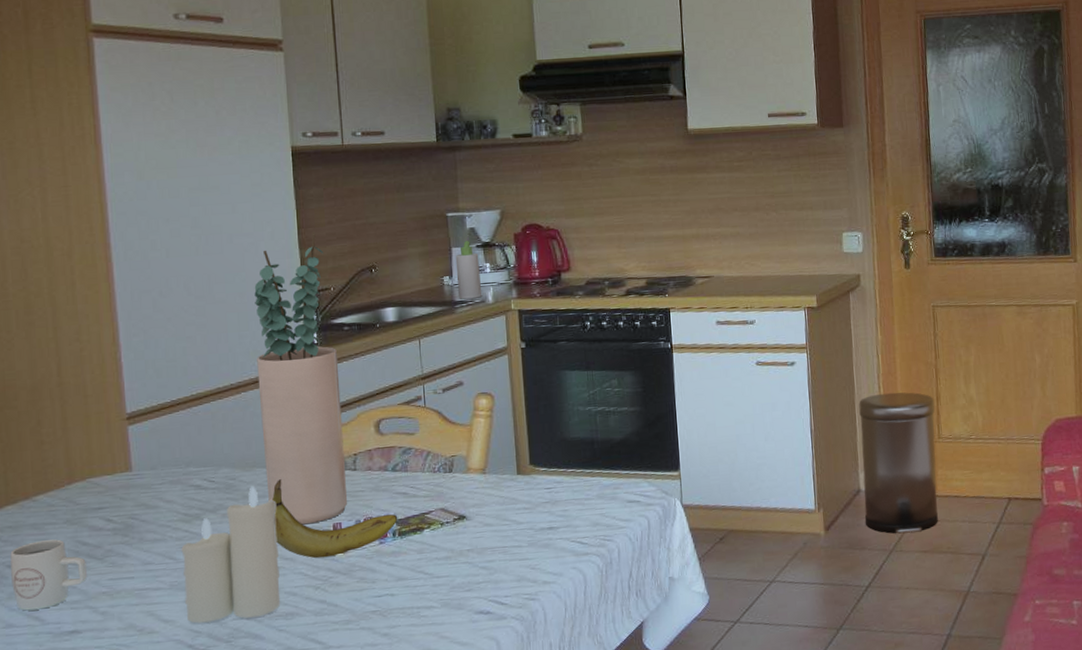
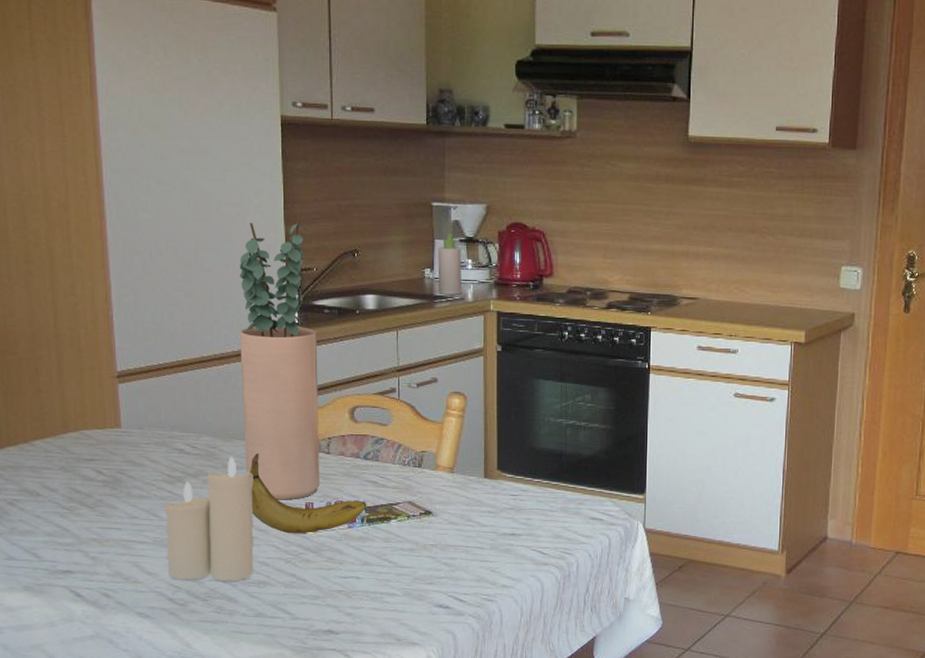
mug: present [10,539,88,611] -> none [11,483,80,547]
pedal bin: present [859,392,938,534] -> none [829,441,916,587]

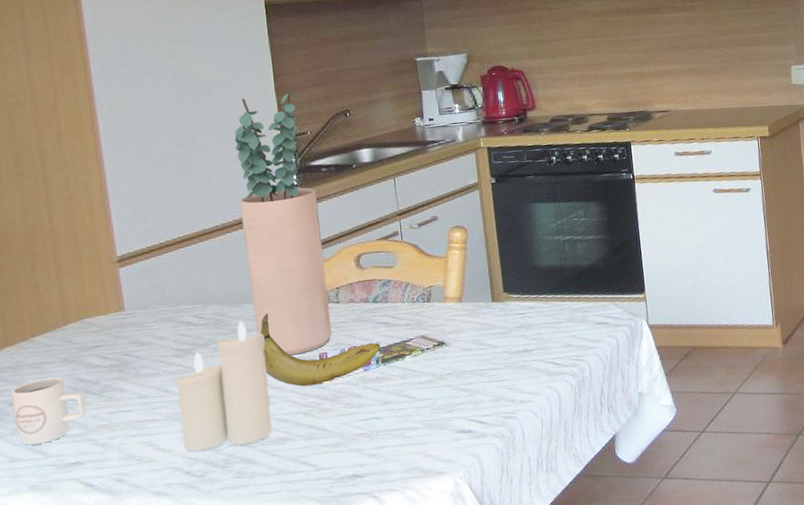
mug: none [11,483,80,547] -> present [11,377,87,446]
bottle: present [438,229,461,295] -> none [425,79,452,139]

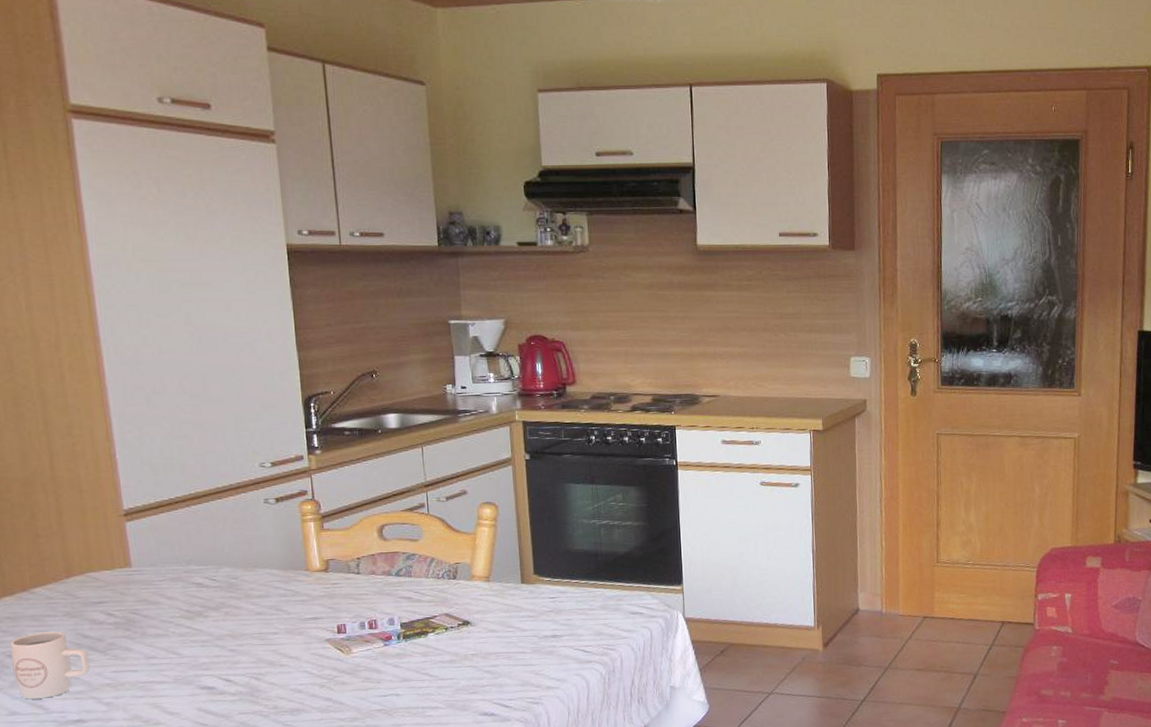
candle: present [175,321,273,452] -> none [184,585,287,717]
vase: present [234,80,332,356] -> none [251,335,351,625]
fruit: present [259,314,381,387] -> none [274,580,403,658]

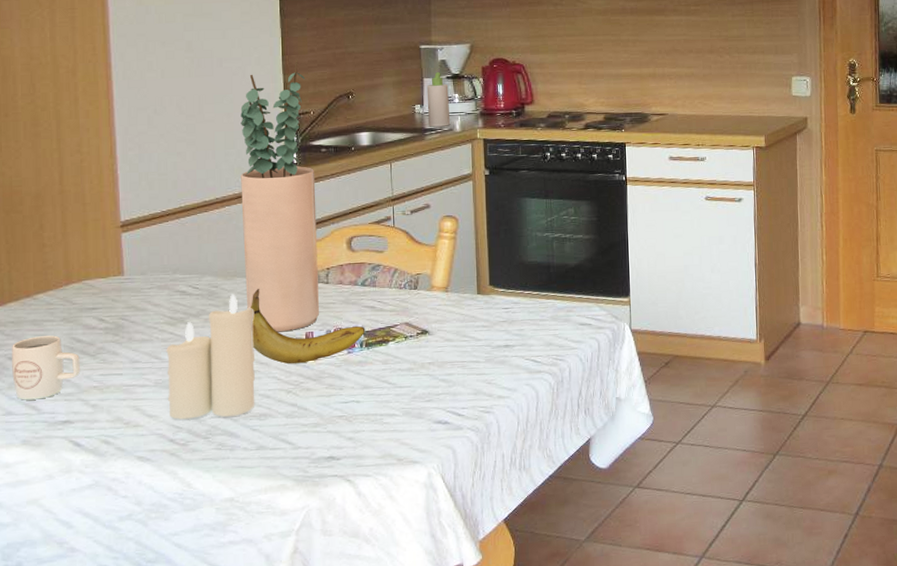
candle: none [184,585,287,717] -> present [166,294,255,420]
vase: none [251,335,351,625] -> present [240,59,319,332]
fruit: none [274,580,403,658] -> present [250,289,366,364]
bottle: none [458,345,485,409] -> present [426,68,450,127]

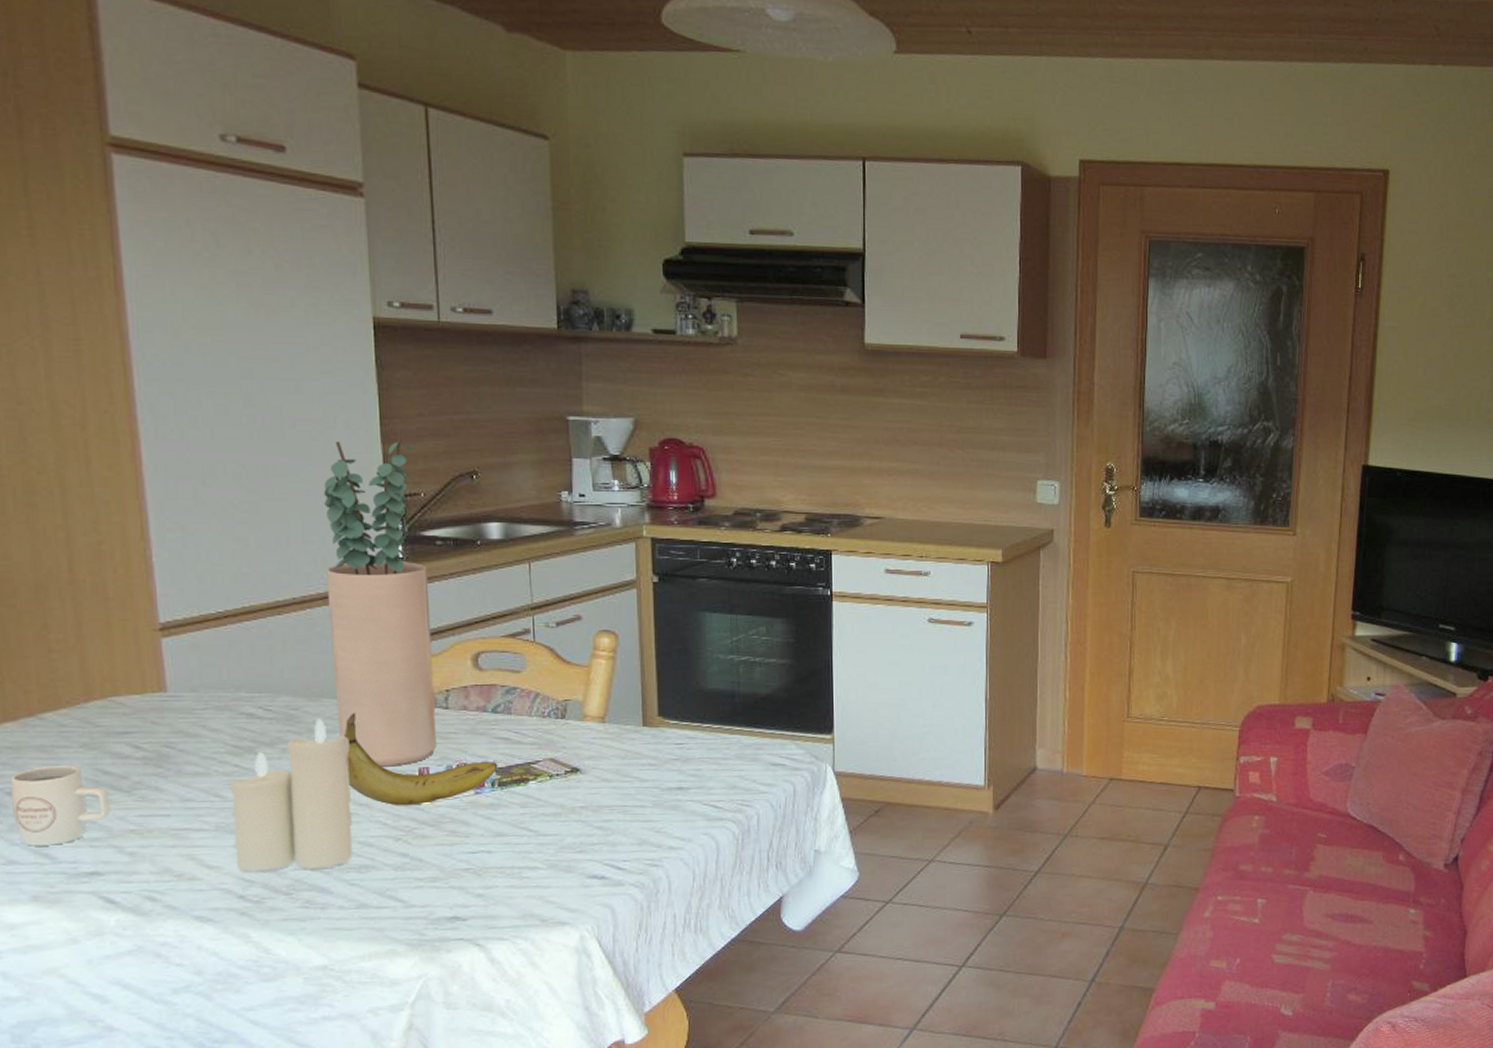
bottle: present [426,68,450,127] -> none [576,446,607,520]

